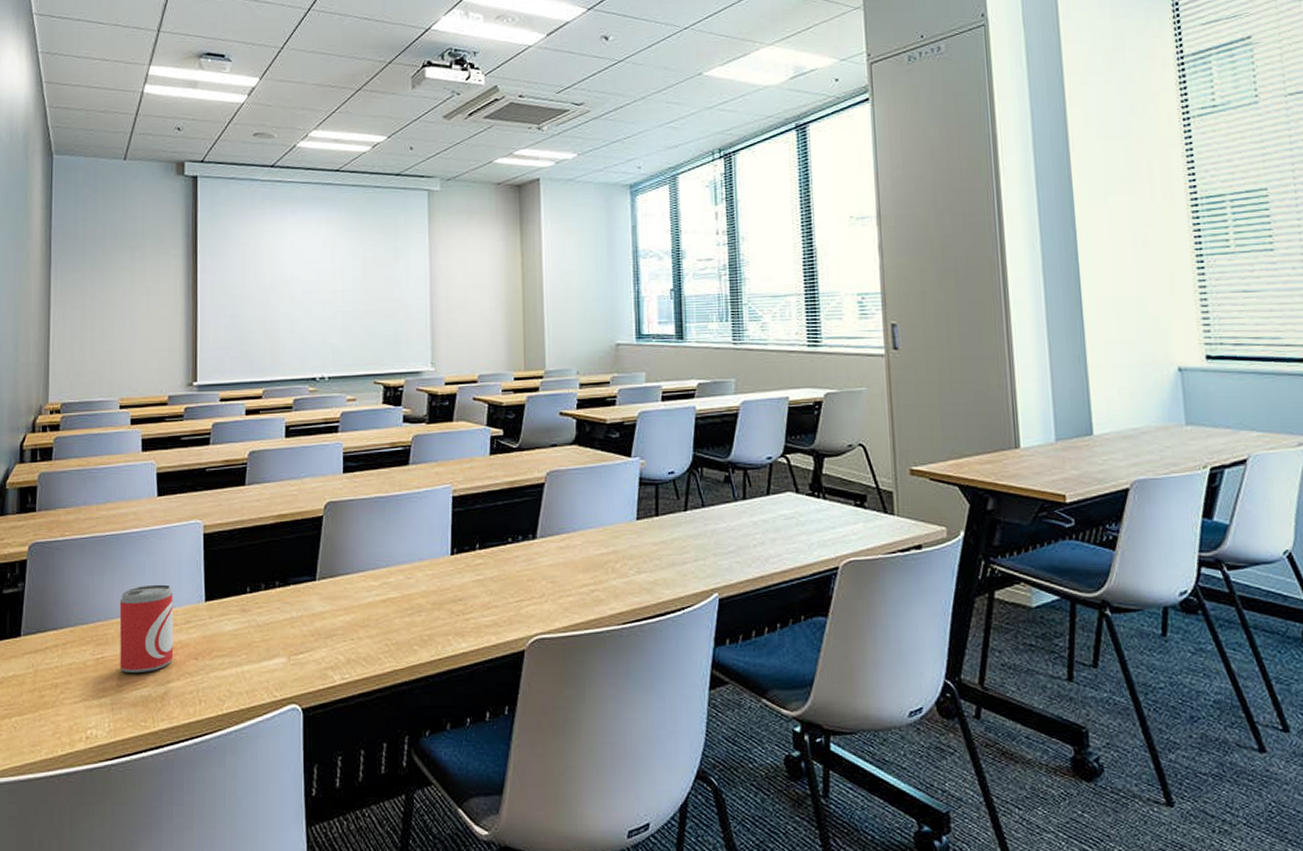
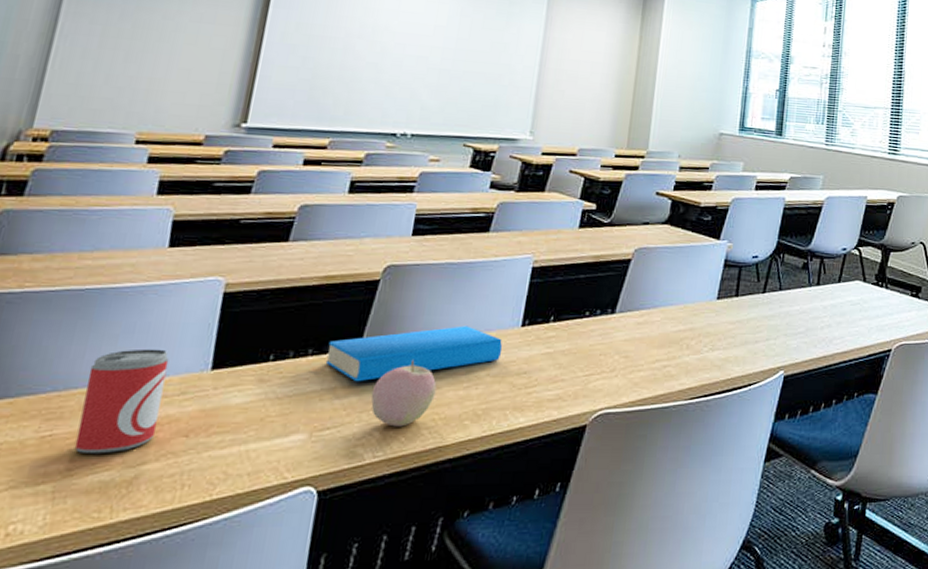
book: none [290,556,437,611] -> present [325,325,503,382]
apple: none [331,590,385,651] -> present [371,360,437,427]

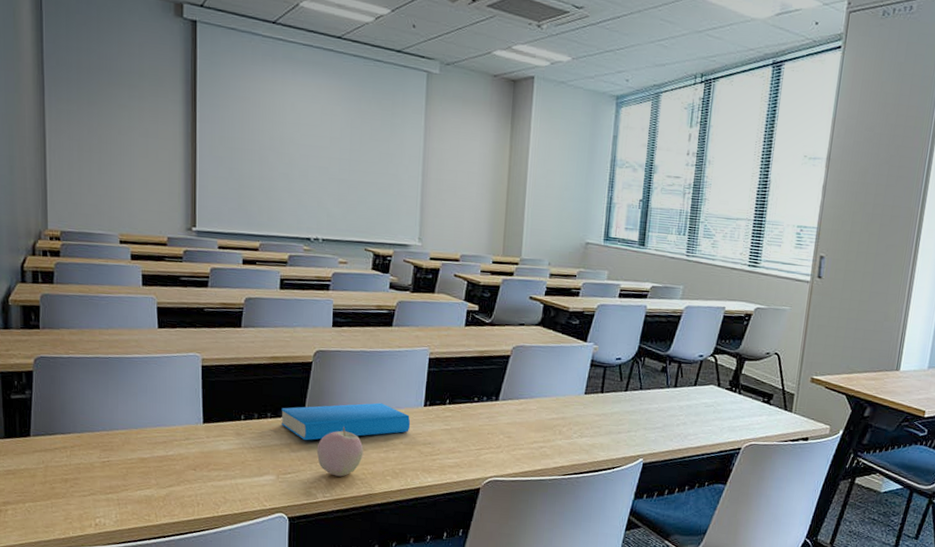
beer can: present [74,349,170,453] -> none [123,404,174,477]

